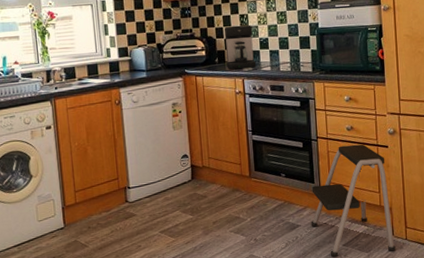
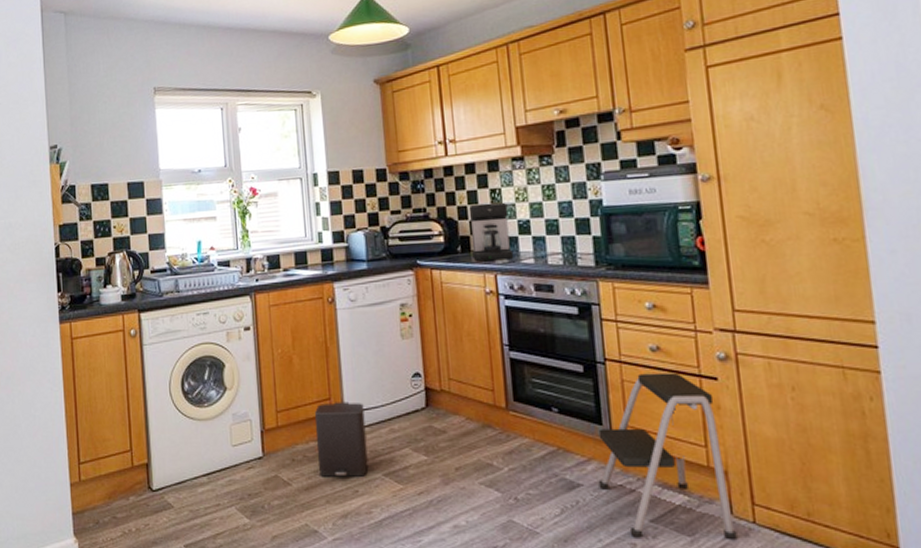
pedal bin: none [105,180,149,238] -> present [314,402,369,477]

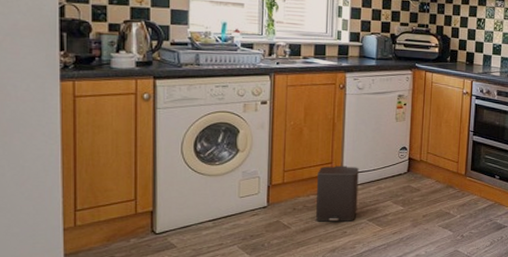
coffee maker: present [468,202,514,262] -> none [458,27,488,72]

